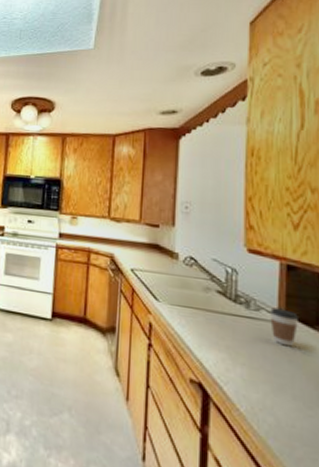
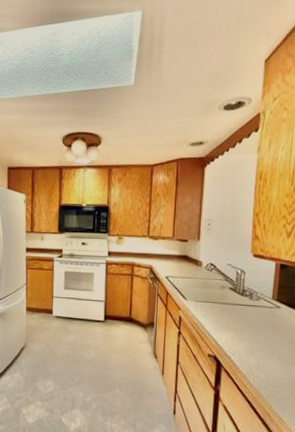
coffee cup: present [270,307,298,347] -> none [266,297,286,324]

